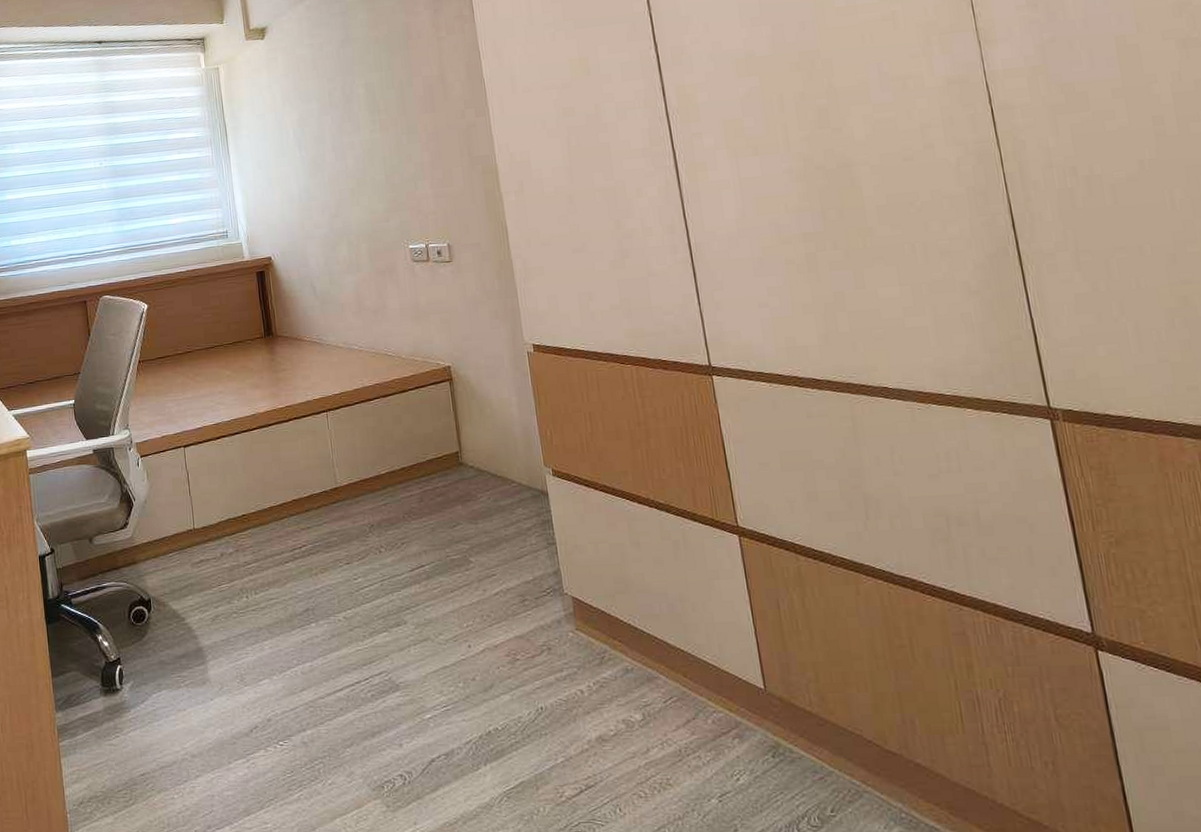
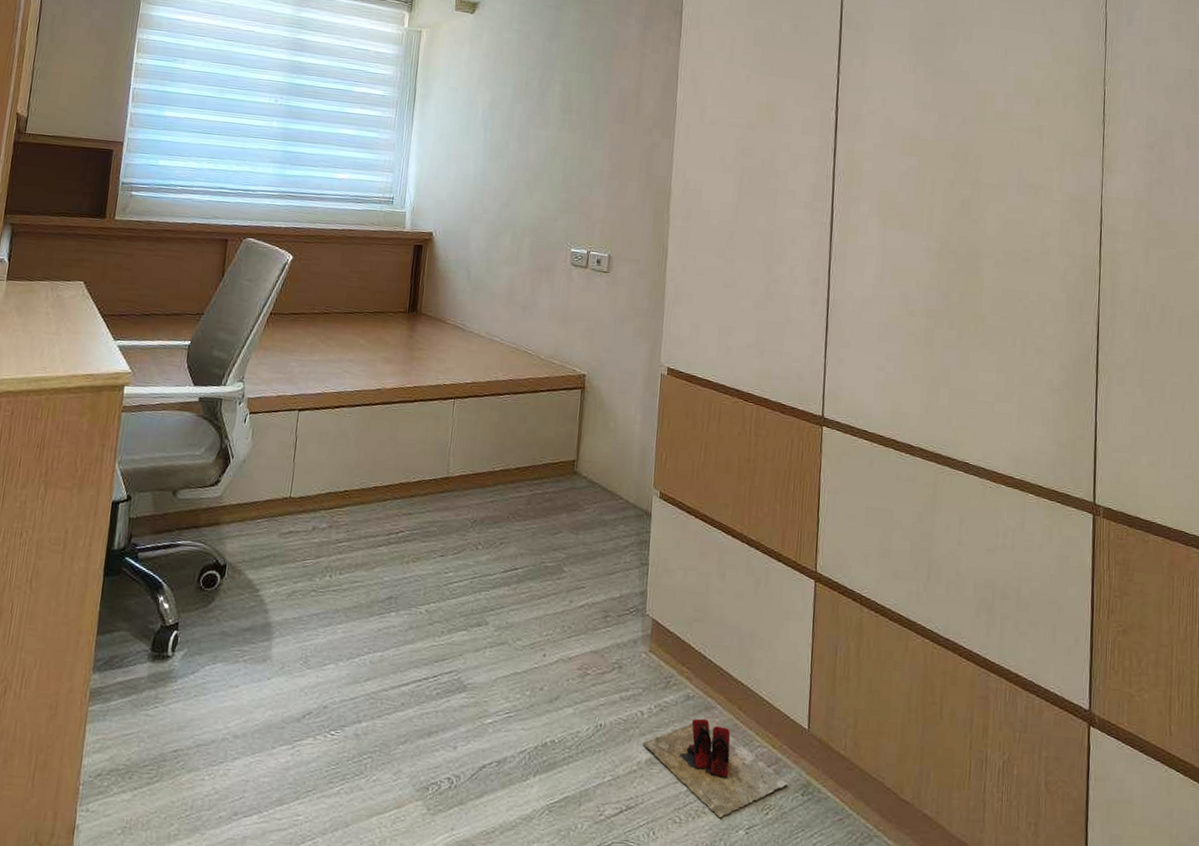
slippers: none [589,689,755,789] -> present [642,717,788,819]

